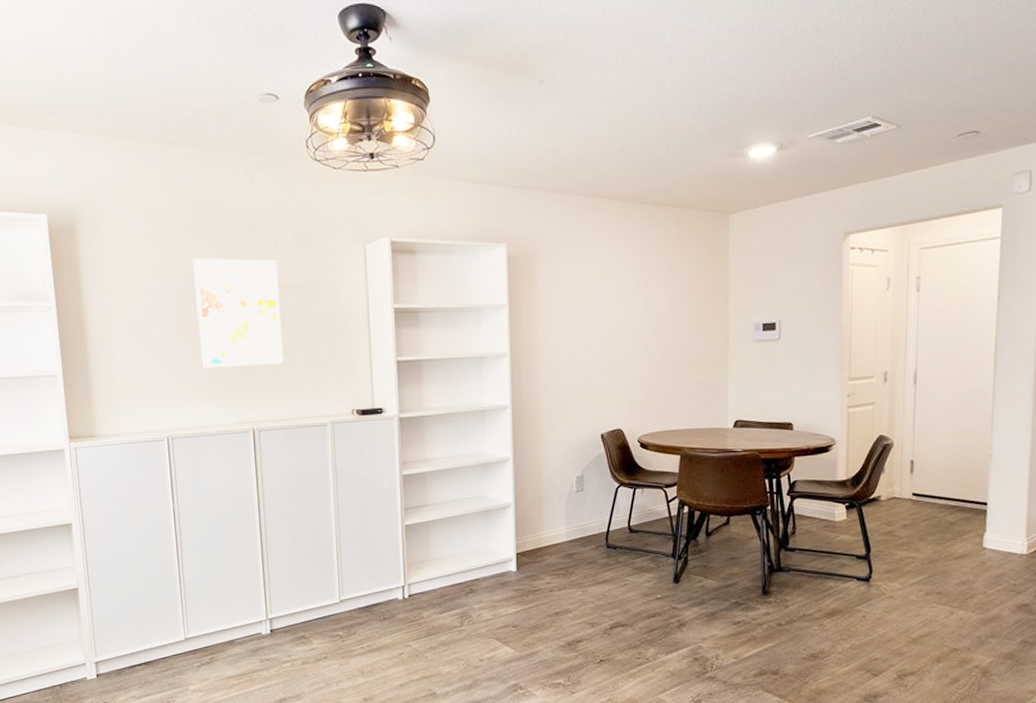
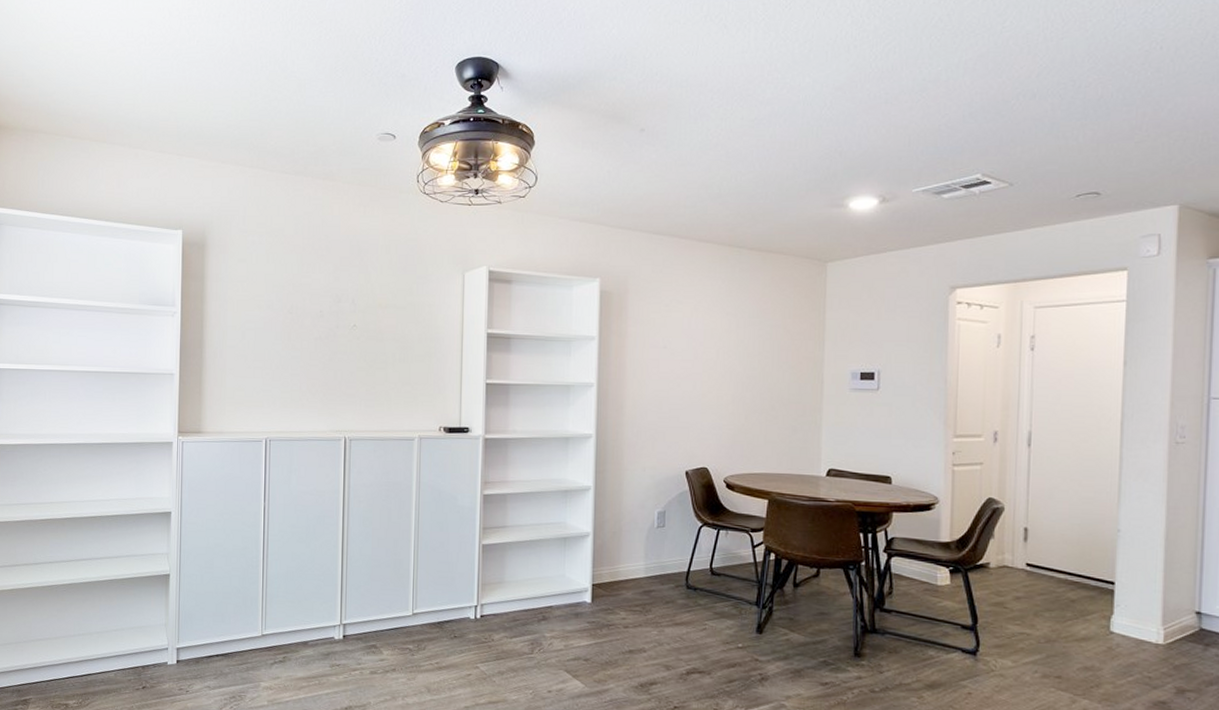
wall art: present [193,258,284,369] -> none [303,276,381,378]

